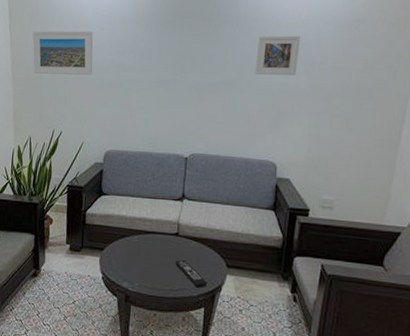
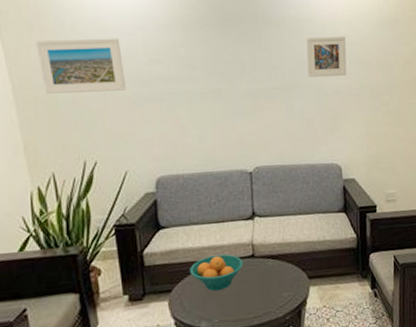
fruit bowl: none [121,226,168,259] -> present [190,254,244,292]
remote control: present [175,260,208,288] -> none [255,282,292,308]

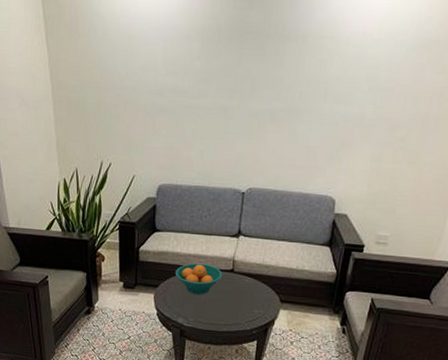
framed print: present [36,38,126,94] -> none [73,45,143,99]
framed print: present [306,36,347,77] -> none [319,57,370,103]

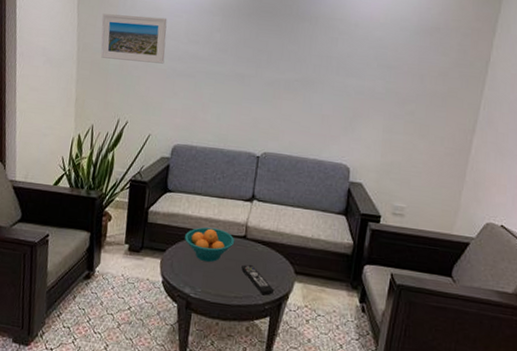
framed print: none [73,45,143,99] -> present [100,13,167,64]
remote control: none [230,296,261,322] -> present [241,264,275,296]

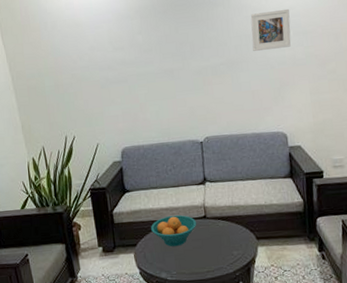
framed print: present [100,13,167,64] -> none [27,31,96,82]
remote control: present [241,264,275,296] -> none [207,240,242,265]
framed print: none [332,36,377,78] -> present [250,8,291,51]

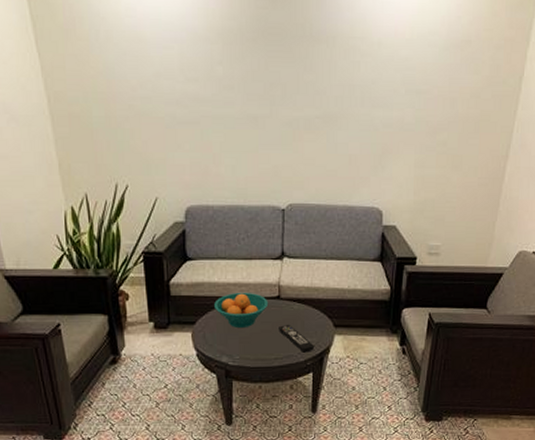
remote control: none [207,240,242,265] -> present [279,325,315,353]
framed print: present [250,8,291,51] -> none [356,58,404,107]

